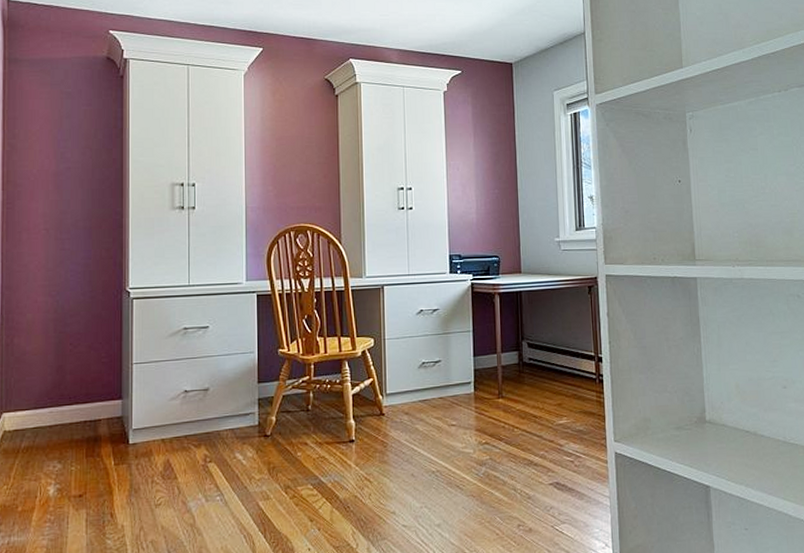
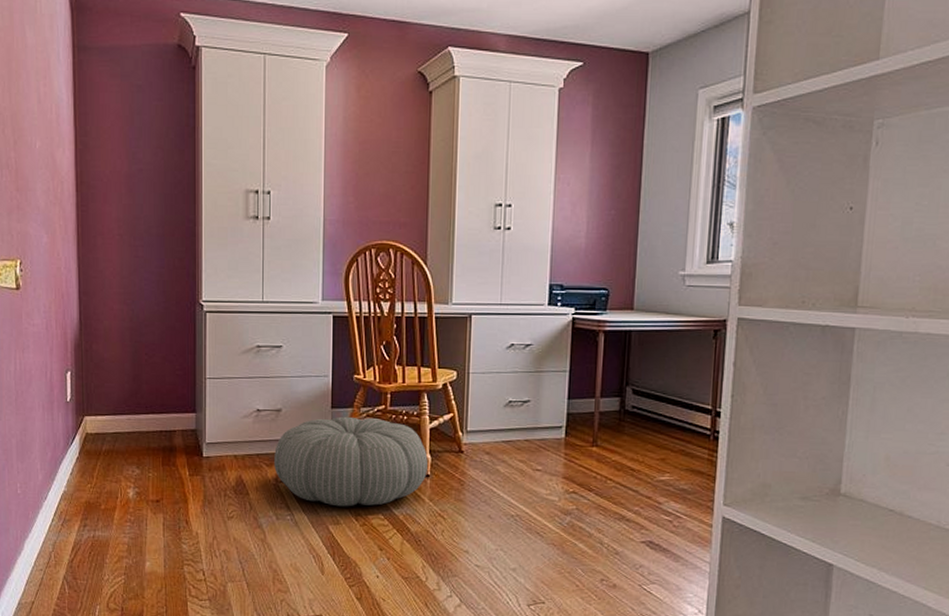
pouf: none [203,389,352,481] -> present [274,416,428,507]

